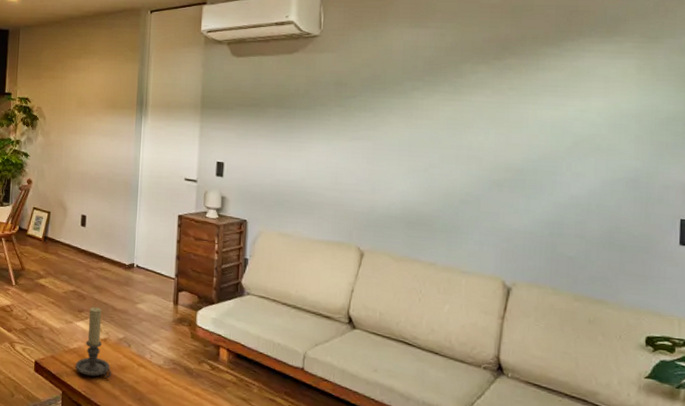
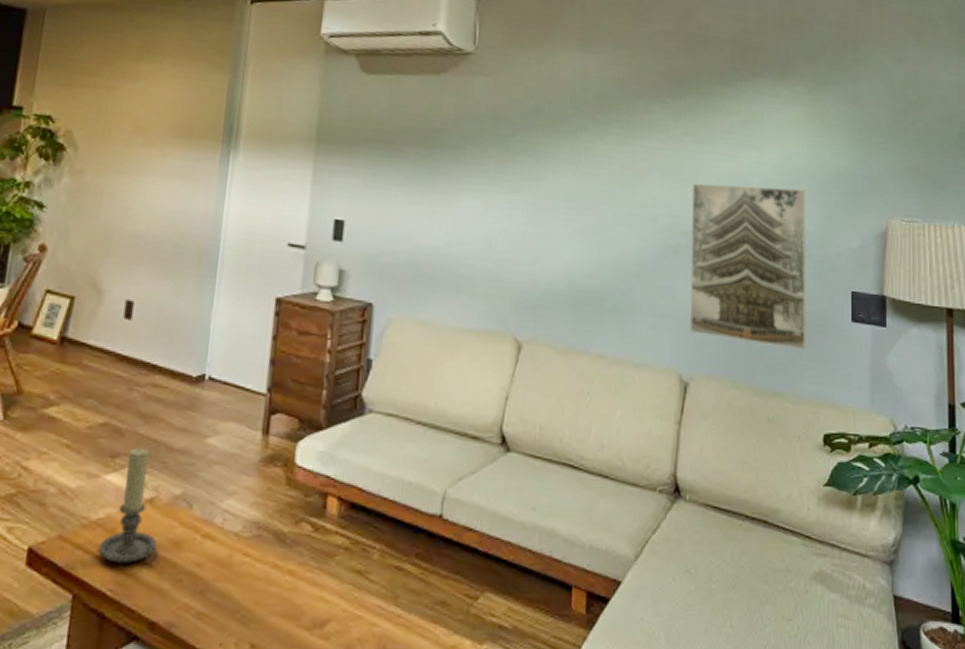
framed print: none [513,129,633,267] -> present [690,183,807,350]

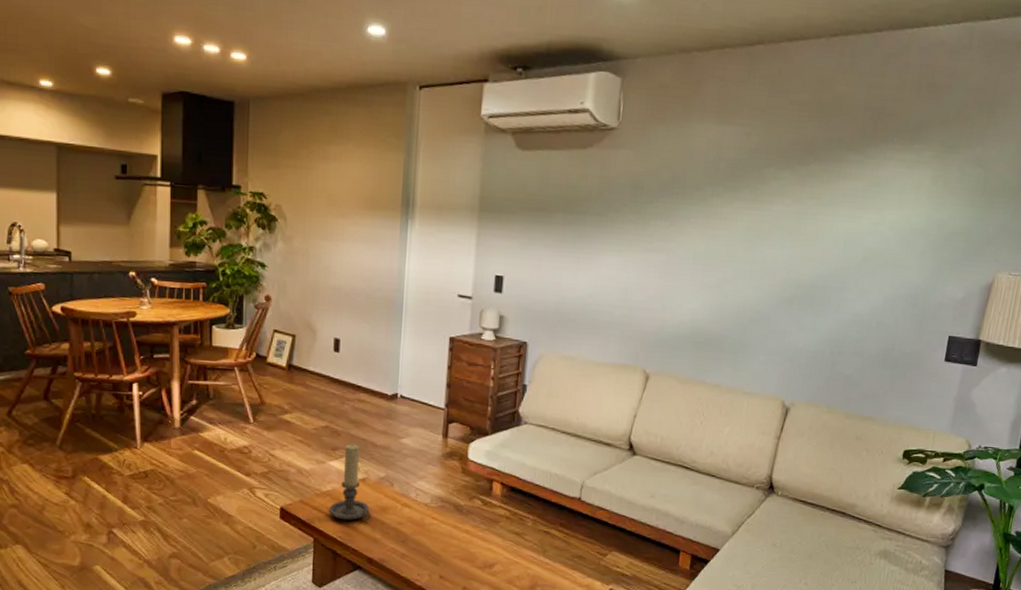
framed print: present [690,183,807,350] -> none [795,242,919,384]

